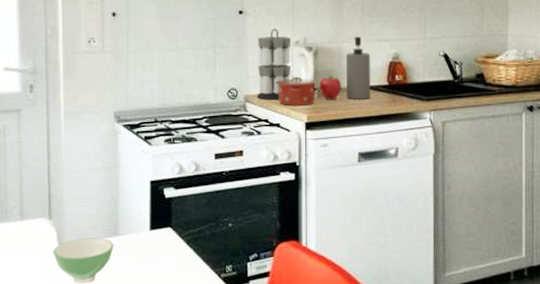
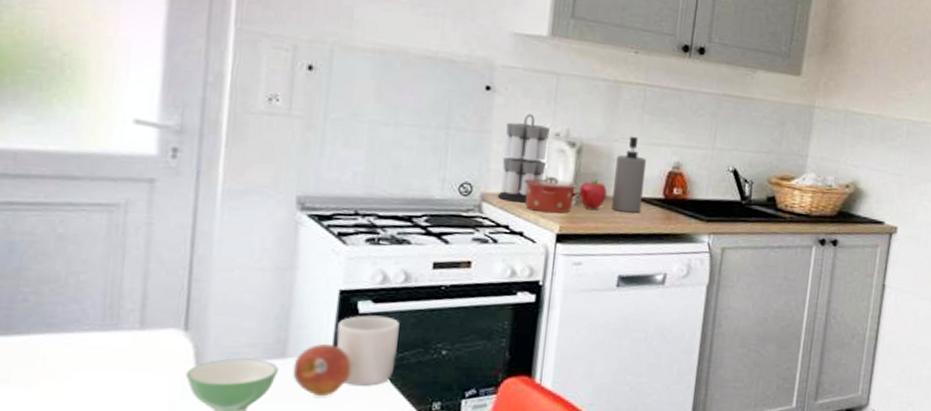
fruit: none [124,224,164,265] -> present [292,344,352,397]
mug: none [151,199,196,255] -> present [336,315,400,386]

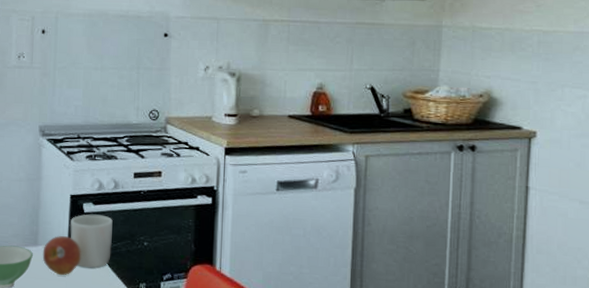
spice rack: present [498,113,550,203] -> none [178,52,214,124]
casserole: present [523,176,577,213] -> none [197,101,239,131]
fruit: present [579,179,607,209] -> none [241,101,263,127]
soap dispenser: present [611,136,646,213] -> none [265,64,294,128]

